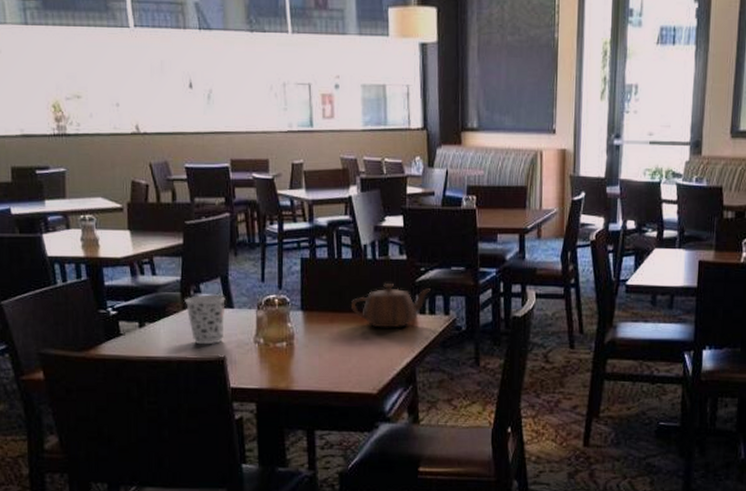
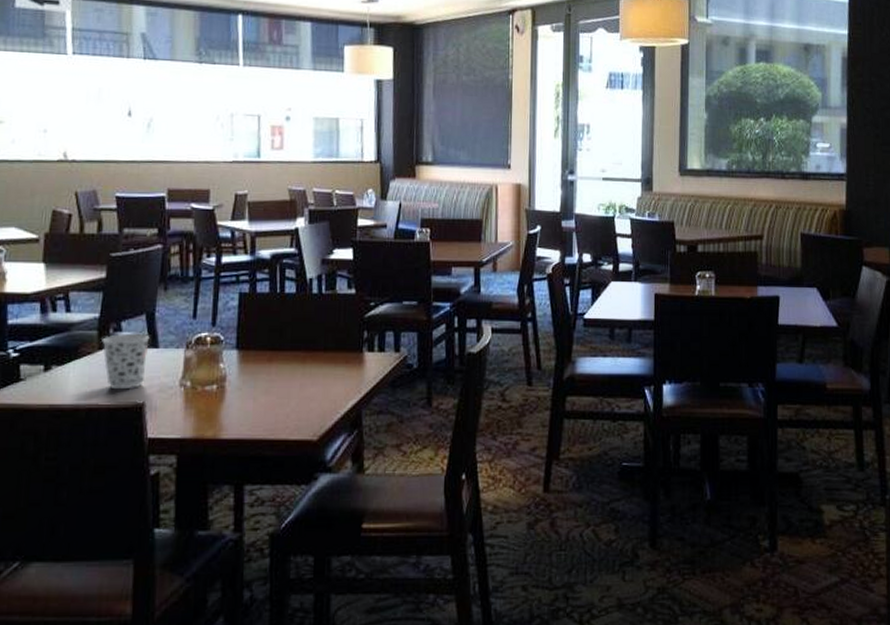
teapot: present [350,282,430,328] -> none [292,318,380,367]

